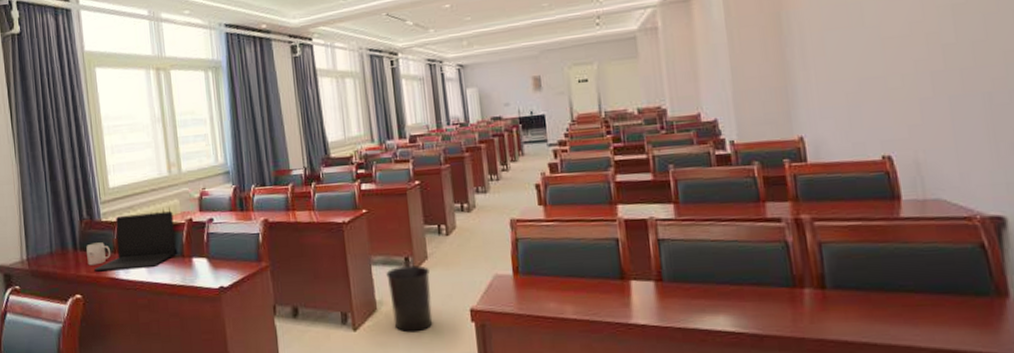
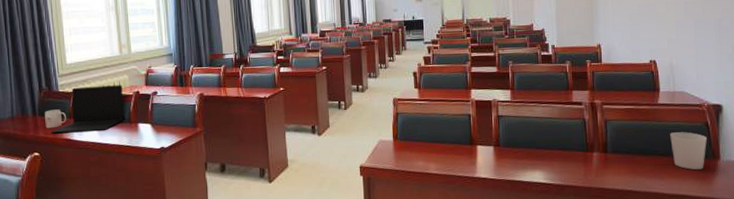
waste bin: present [386,264,433,333] -> none [297,131,331,184]
dixie cup: none [923,257,986,313] -> present [670,132,707,170]

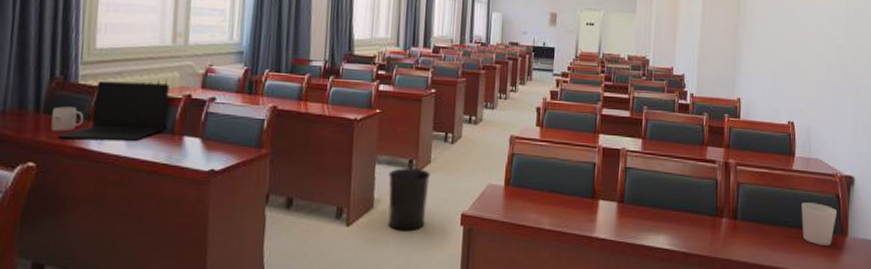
waste bin: none [297,131,331,184] -> present [388,167,430,232]

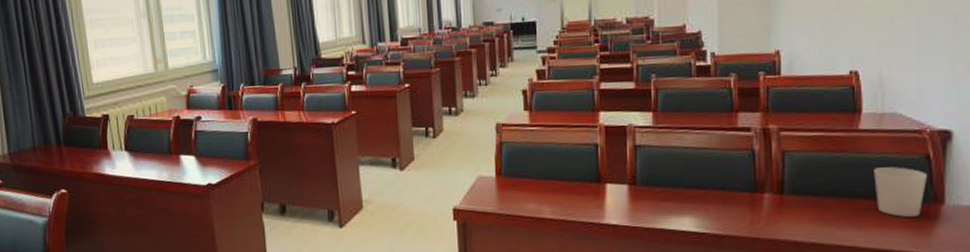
mug: present [51,106,85,132] -> none [70,138,97,161]
laptop: present [58,80,170,142] -> none [79,108,163,167]
waste bin: present [388,167,430,232] -> none [373,165,417,230]

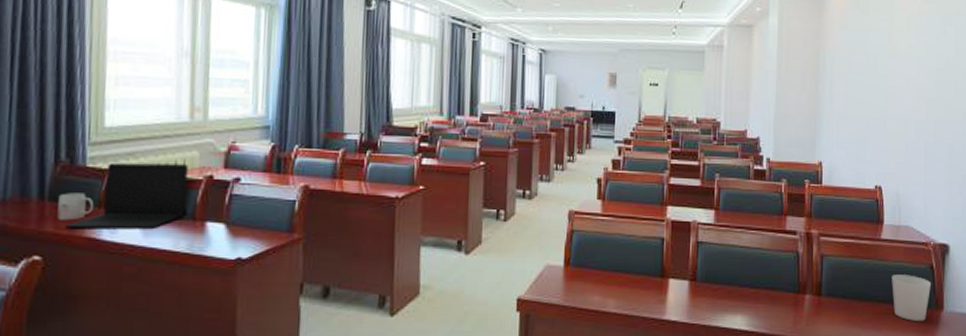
mug: none [70,138,97,161] -> present [57,193,95,221]
laptop: none [79,108,163,167] -> present [66,162,189,230]

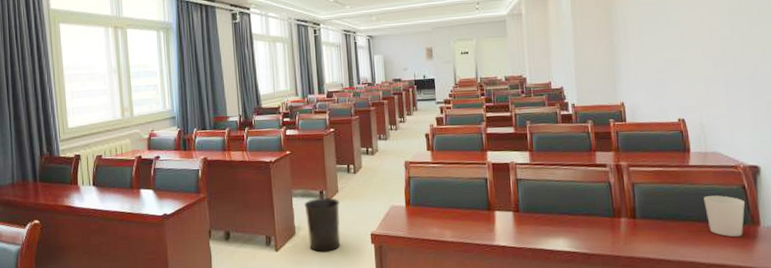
mug: present [57,193,95,221] -> none [45,175,68,195]
laptop: present [66,162,189,230] -> none [52,149,126,201]
waste bin: none [435,248,481,320] -> present [304,197,341,253]

